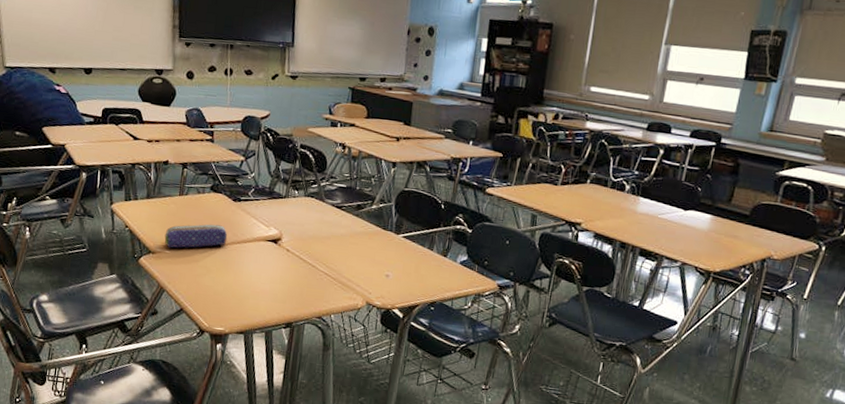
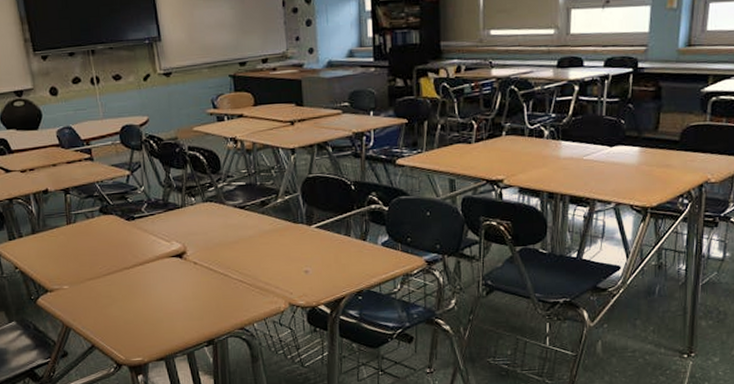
pencil case: present [164,224,228,248] -> none [59,249,128,283]

